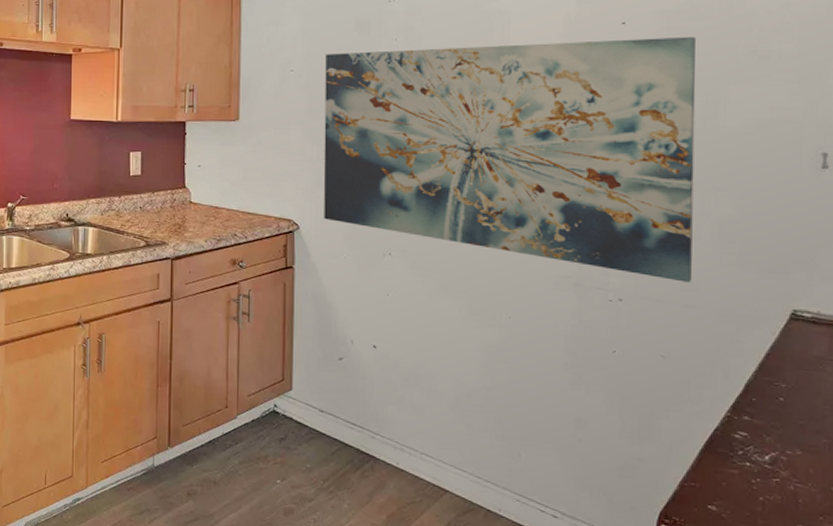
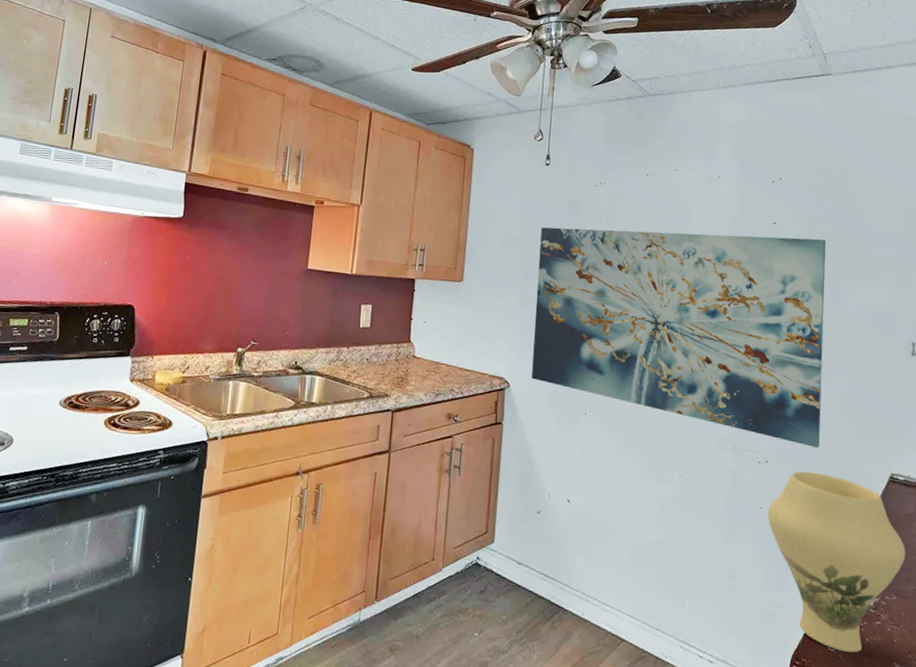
vase: none [623,309,815,513] -> present [768,471,906,653]

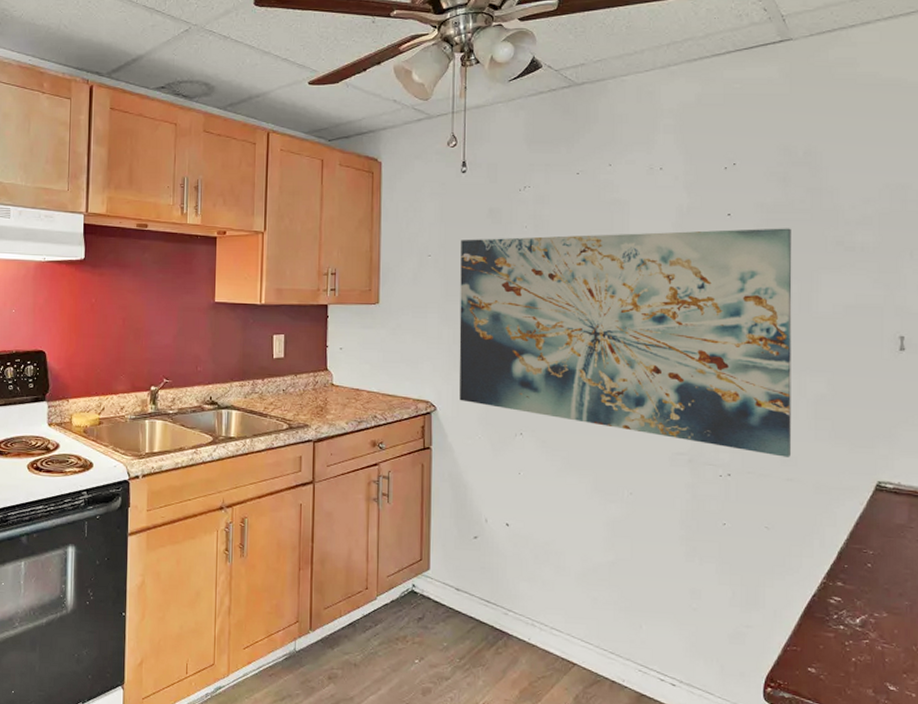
vase: present [768,471,906,653] -> none [733,483,898,674]

